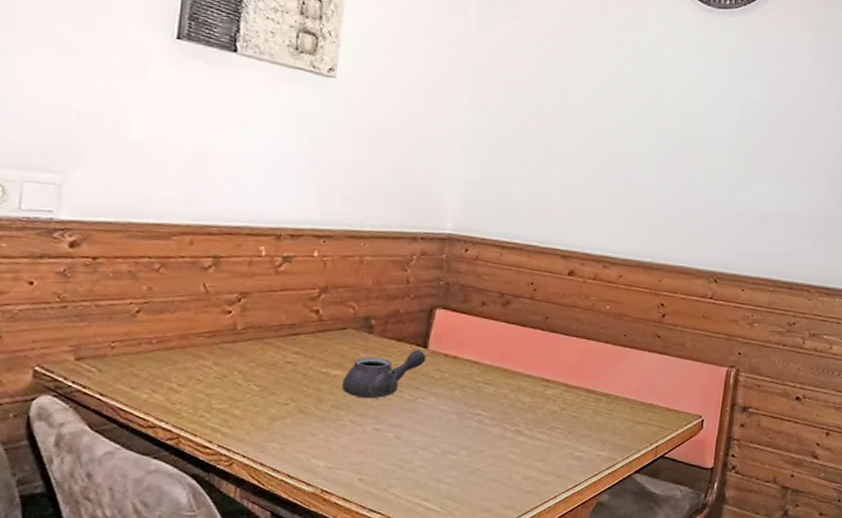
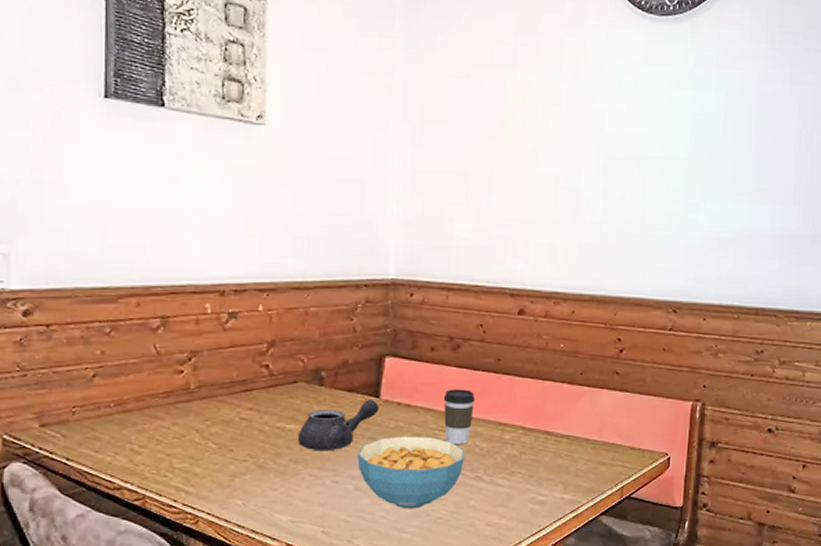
cereal bowl: none [400,387,507,460] -> present [357,436,465,509]
coffee cup: none [489,344,521,398] -> present [443,389,475,444]

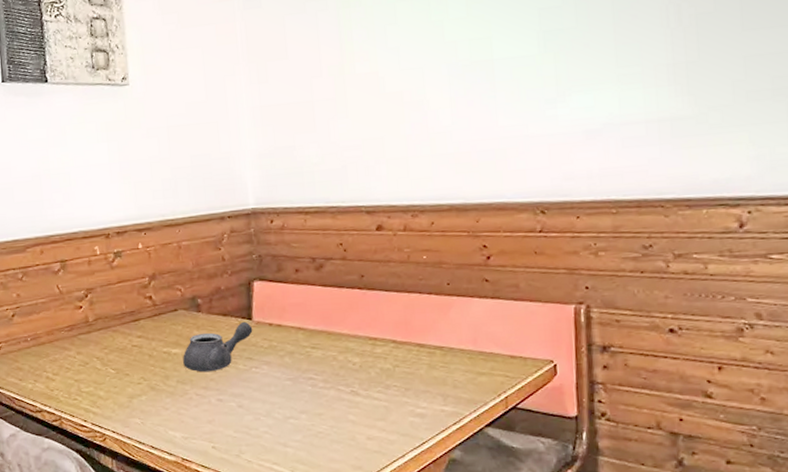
cereal bowl: present [357,436,465,509] -> none [237,354,339,425]
coffee cup: present [443,389,475,444] -> none [312,307,343,360]

